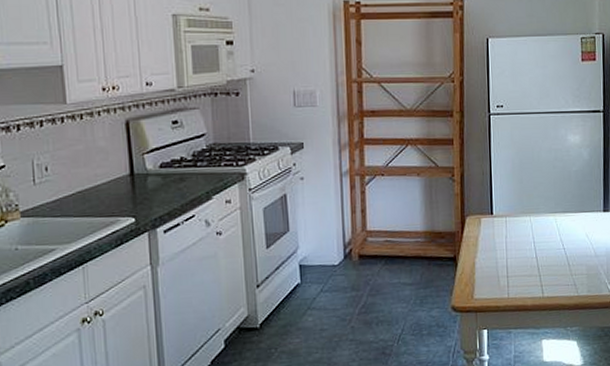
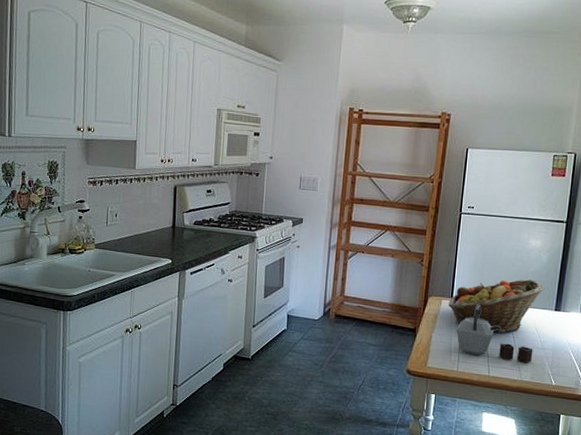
fruit basket: none [489,180,590,246] -> present [448,279,545,333]
kettle: none [502,217,587,276] -> present [456,304,533,363]

